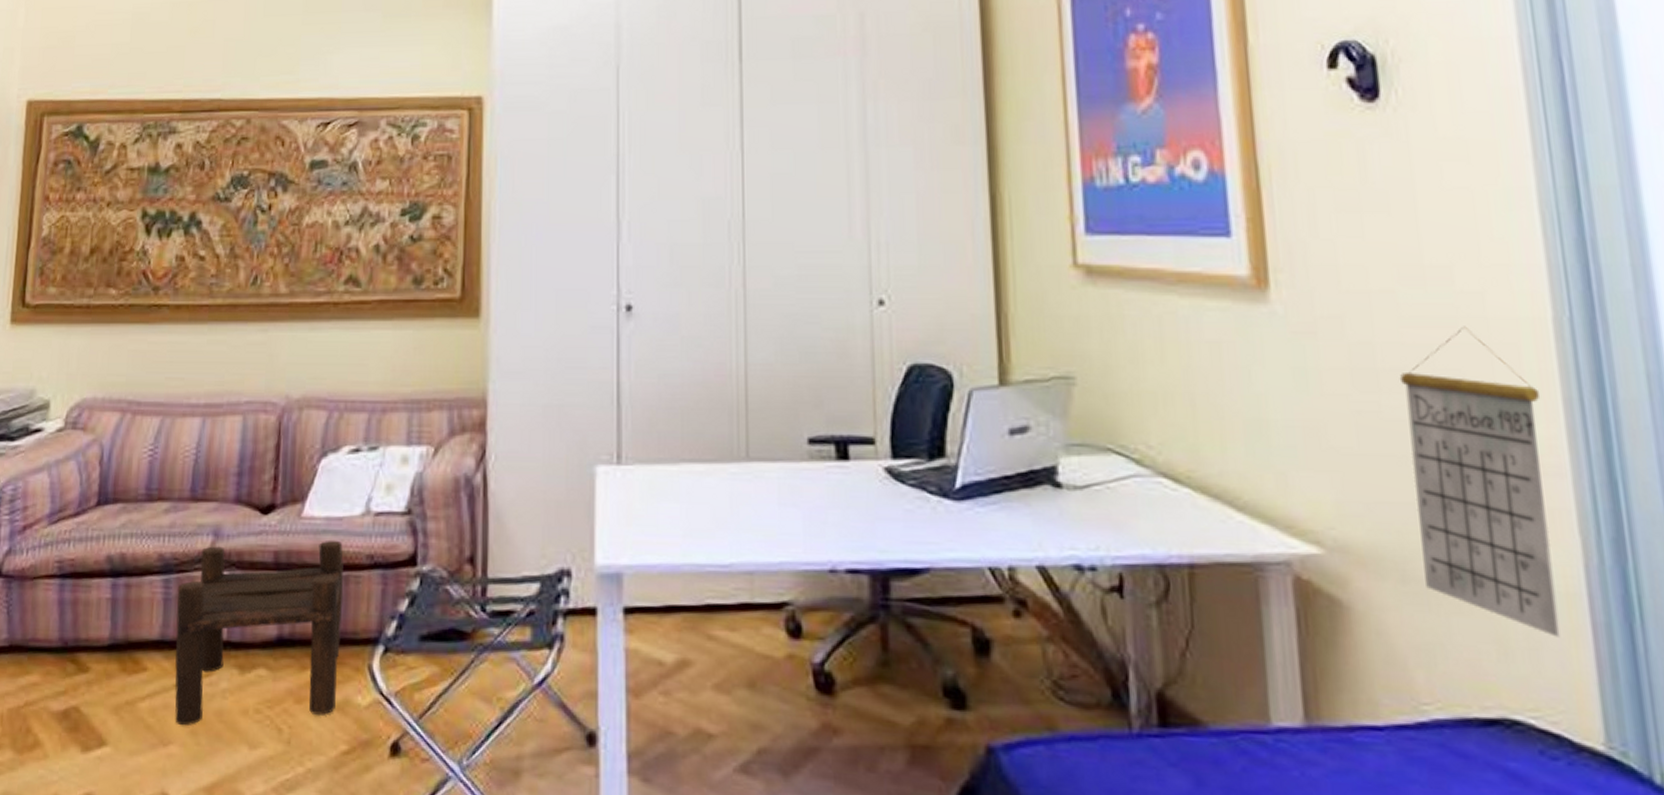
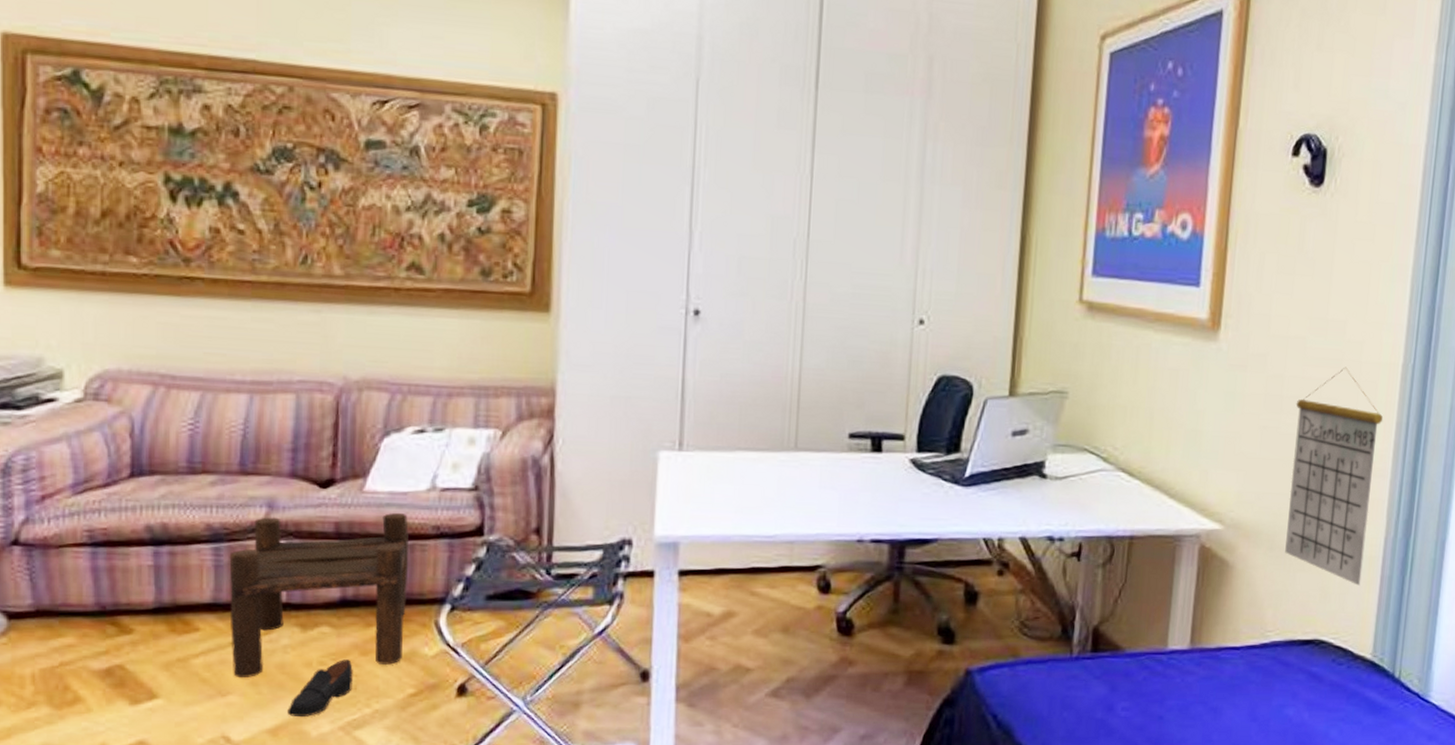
shoe: none [223,707,287,775] -> present [287,659,353,718]

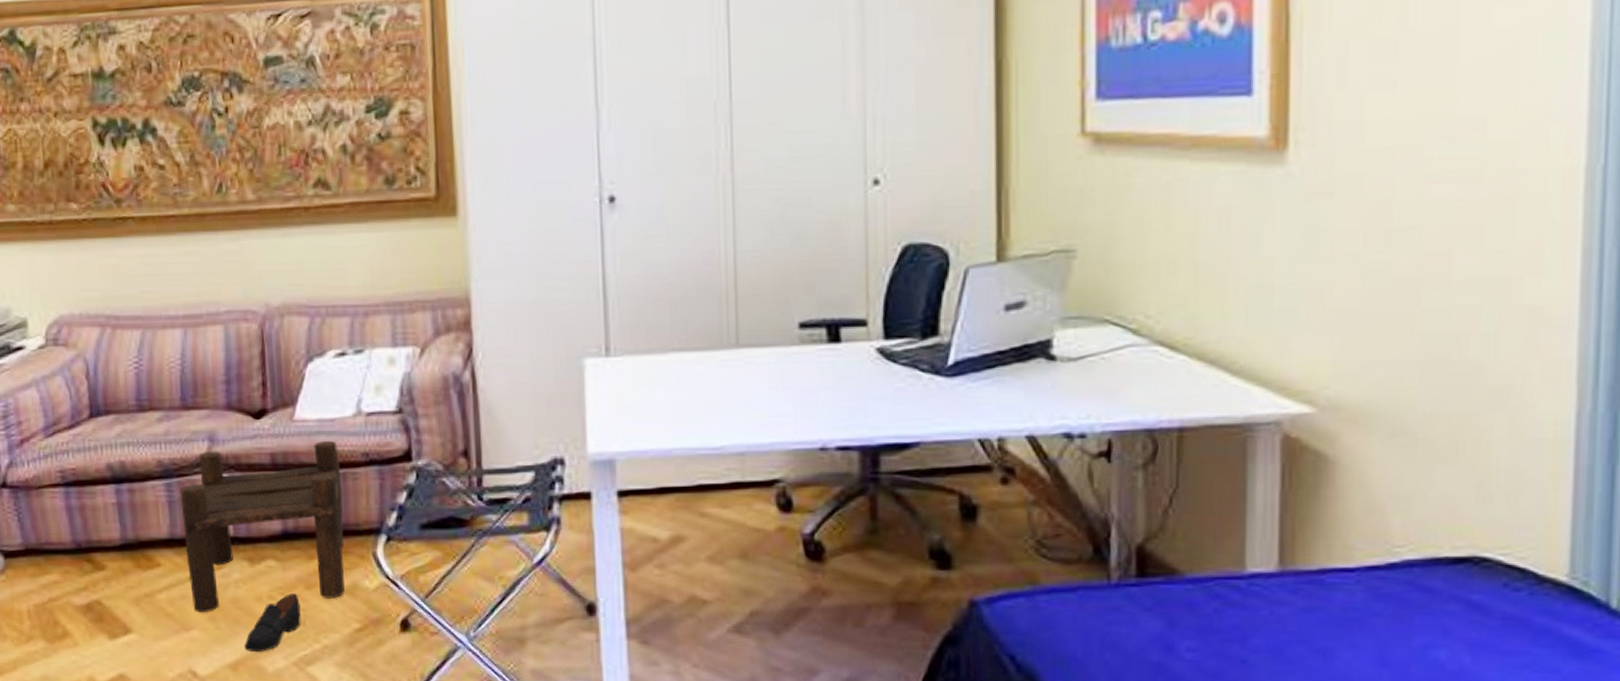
calendar: present [1285,367,1384,586] -> none [1414,179,1560,481]

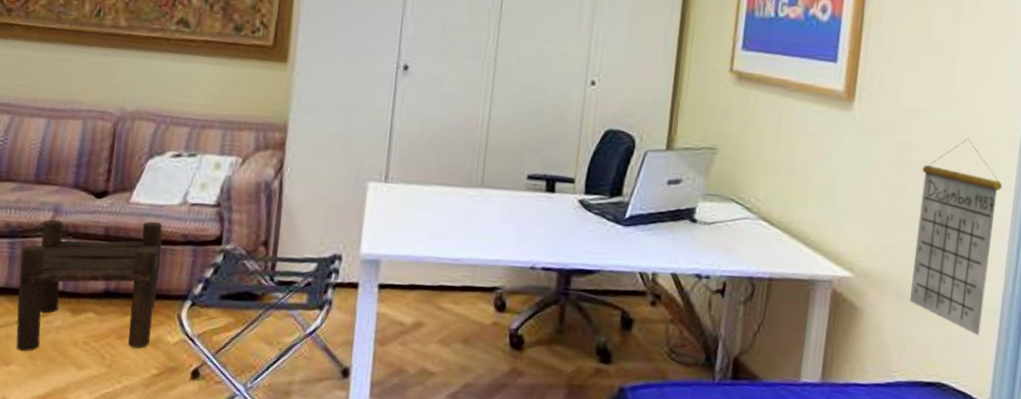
shoe: present [244,593,301,653] -> none [55,341,110,388]
calendar: none [1414,179,1560,481] -> present [910,138,1003,336]

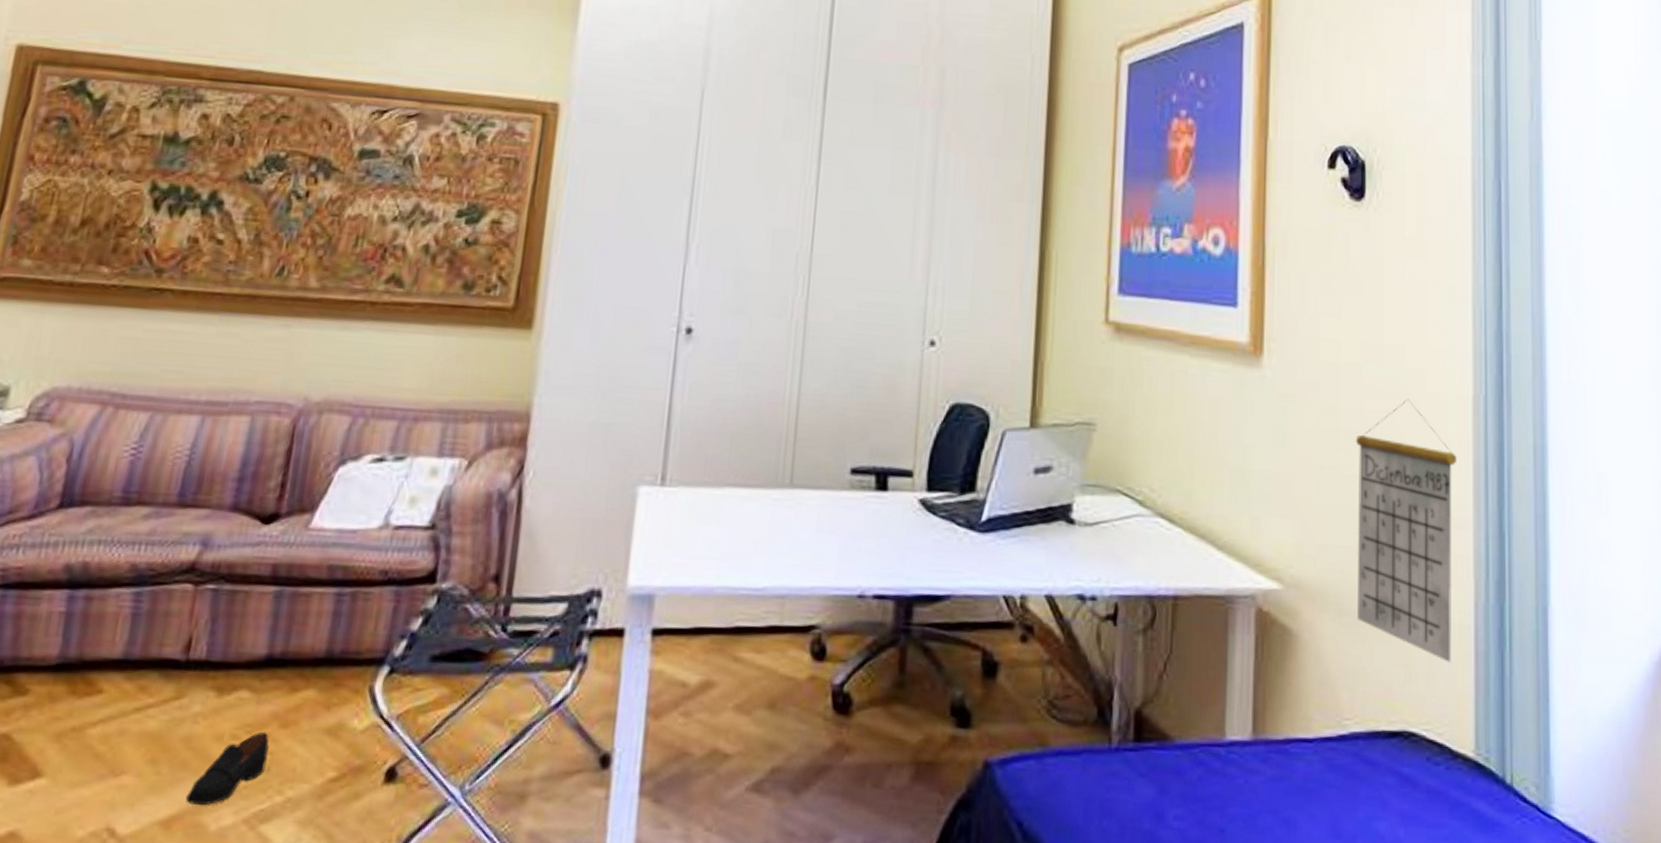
stool: present [16,219,163,352] -> none [131,553,354,754]
shoe: none [55,341,110,388] -> present [186,732,269,806]

